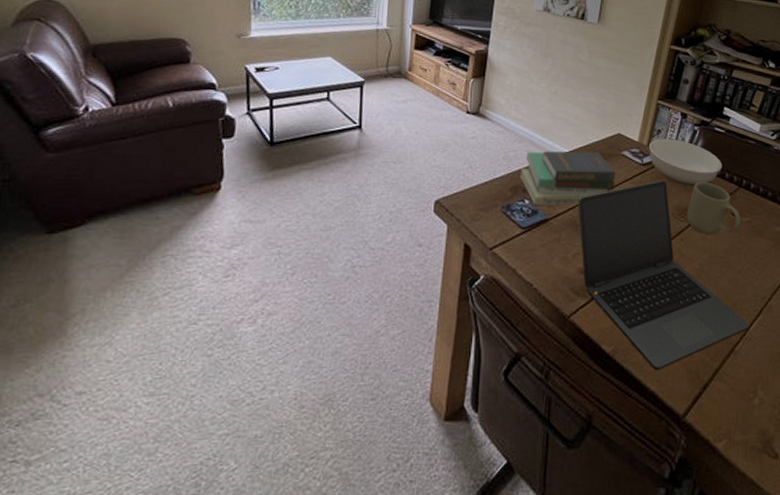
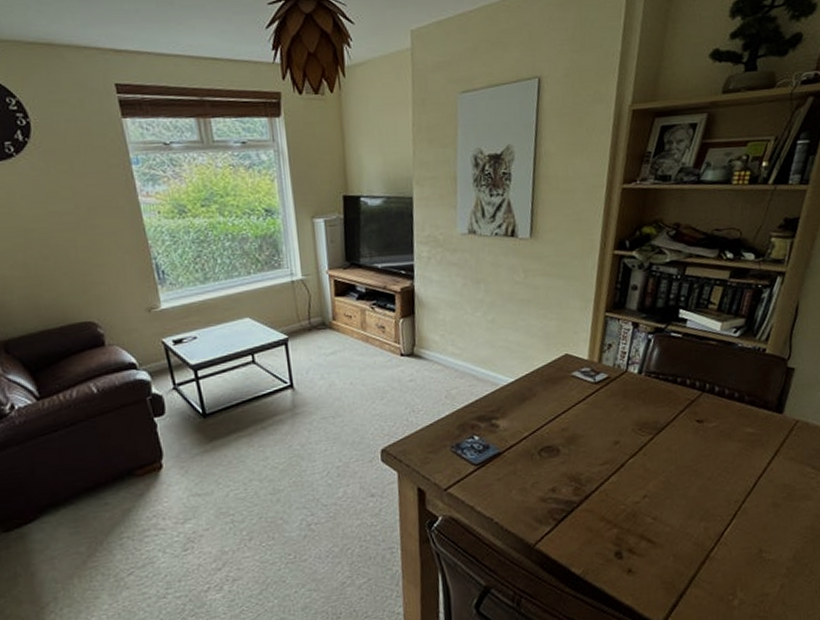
books: present [519,151,616,206] -> none [465,377,568,441]
laptop: present [578,180,749,371] -> none [530,396,723,586]
bowl: present [648,138,722,187] -> none [600,351,682,400]
mug: present [686,182,741,235] -> none [647,391,707,446]

